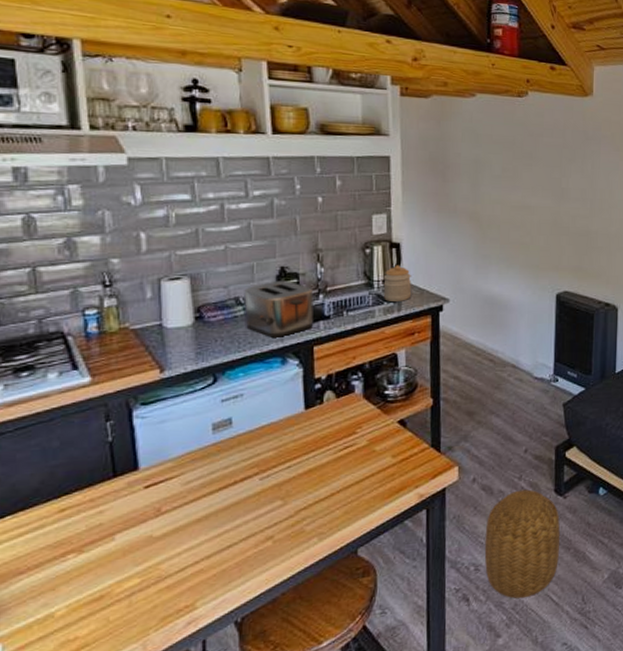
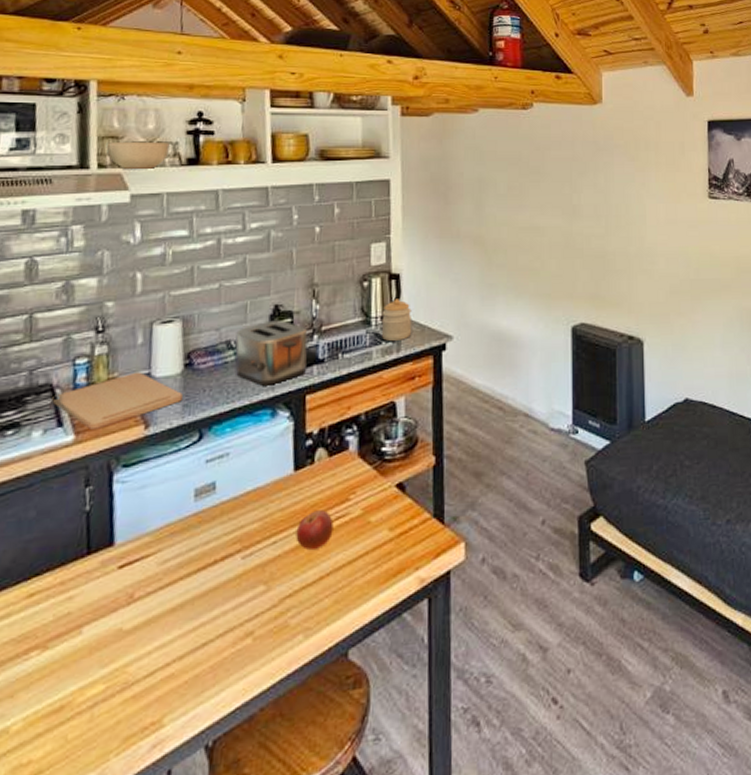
cutting board: none [65,323,195,374] -> present [52,372,182,431]
bowl: none [97,104,165,134] -> present [106,142,170,170]
fruit: none [308,441,342,473] -> present [296,510,334,550]
basket: present [484,489,560,599] -> none [497,573,588,724]

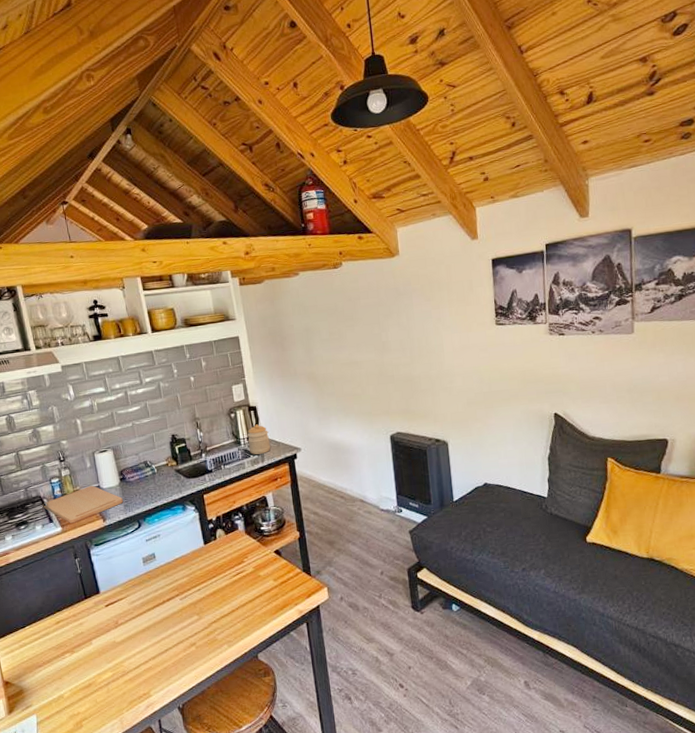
bowl: present [106,142,170,170] -> none [37,326,80,349]
toaster: present [235,320,308,387] -> none [149,445,201,491]
fruit: present [296,510,334,550] -> none [212,569,236,594]

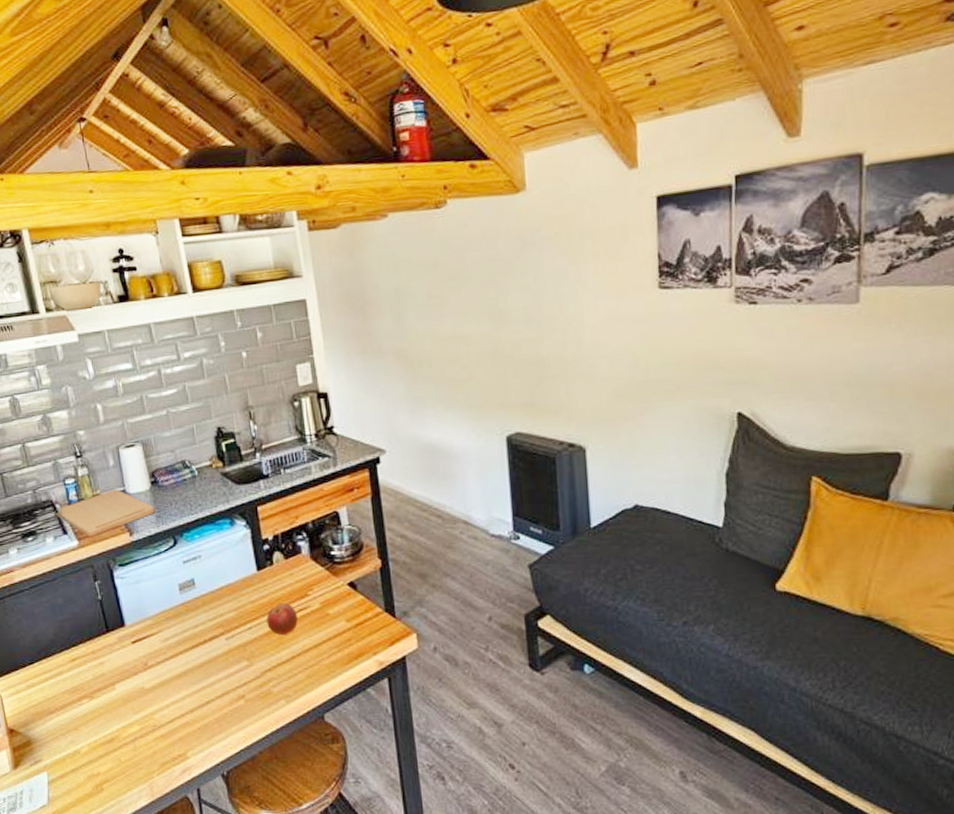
bowl: none [37,326,80,349] -> present [48,282,101,312]
fruit: none [212,569,236,594] -> present [266,603,298,635]
jar: present [247,424,271,455] -> none [315,416,346,456]

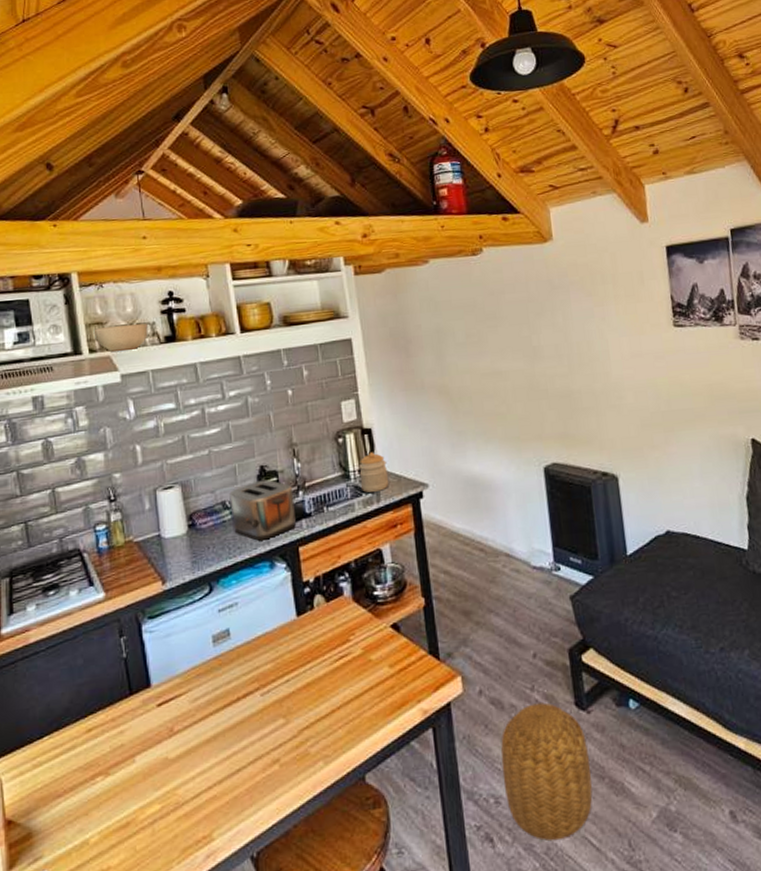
cutting board: present [55,489,155,538] -> none [82,534,190,589]
toaster: none [188,441,255,500] -> present [229,479,297,542]
fruit: present [266,603,298,635] -> none [305,650,339,686]
jar: none [315,416,346,456] -> present [359,452,389,493]
basket: none [454,662,543,783] -> present [501,702,593,841]

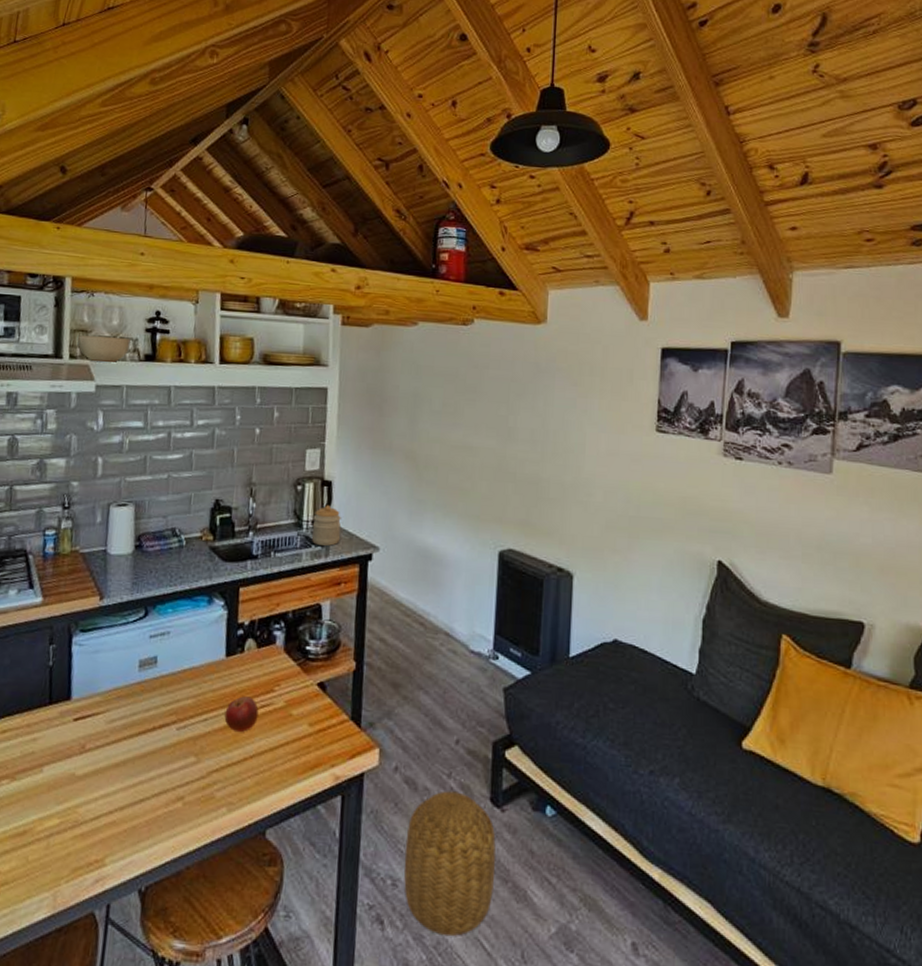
toaster: present [229,479,297,542] -> none [178,513,244,575]
fruit: none [305,650,339,686] -> present [224,696,259,732]

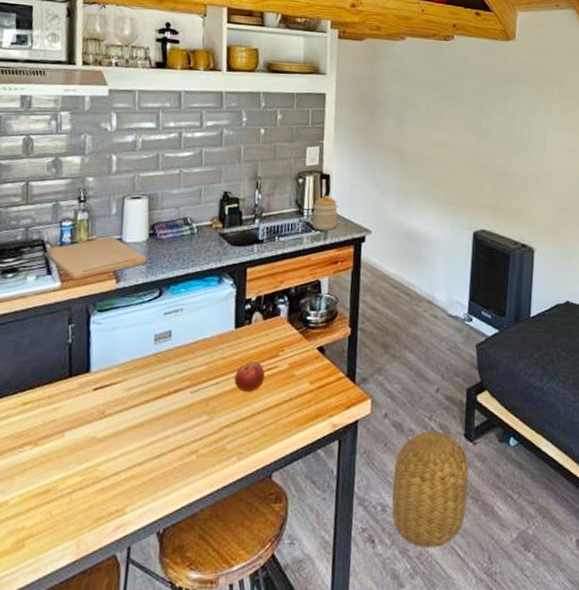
cutting board: none [25,547,132,596] -> present [43,236,147,281]
bowl: present [77,335,131,363] -> none [90,43,142,69]

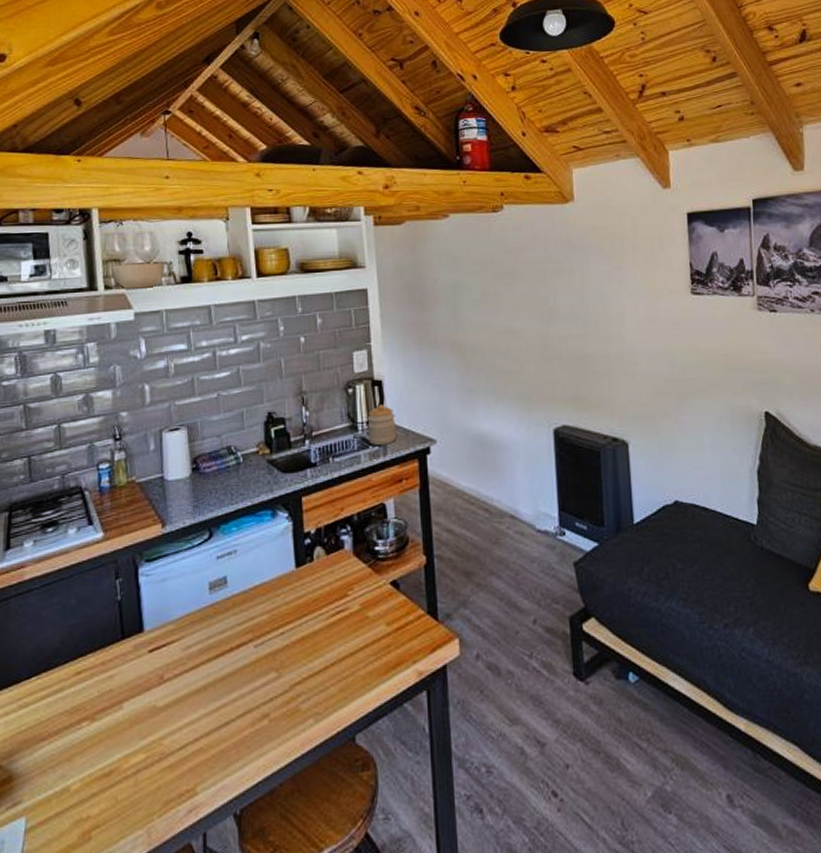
cutting board: present [43,236,147,281] -> none [82,475,192,529]
bowl: none [90,43,142,69] -> present [110,263,165,290]
fruit: present [234,361,265,392] -> none [301,604,335,641]
basket: present [392,431,469,547] -> none [495,671,587,815]

